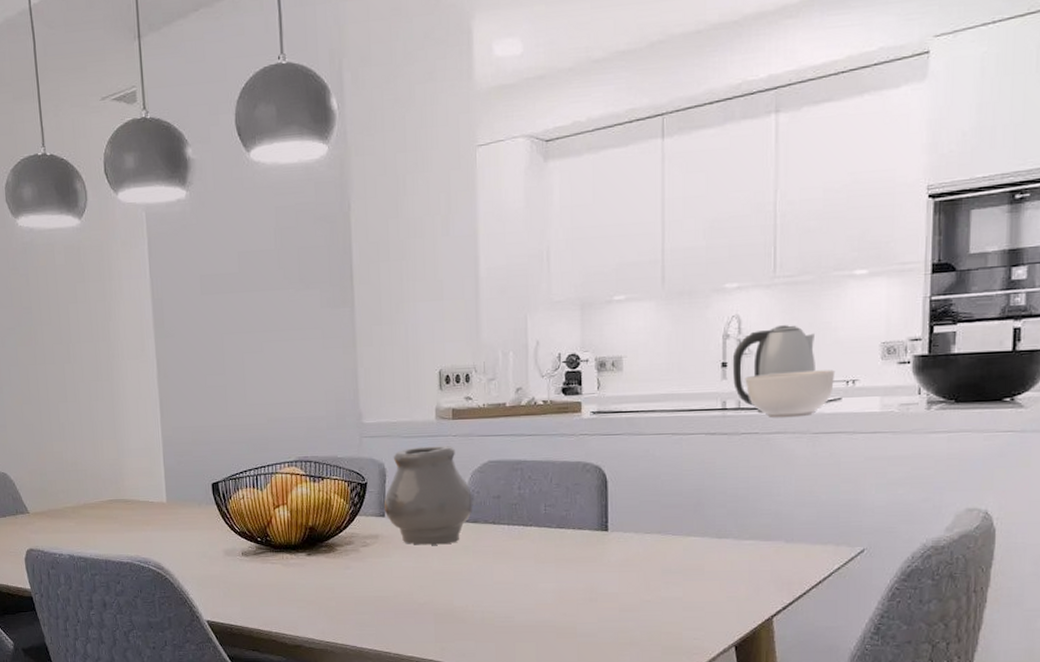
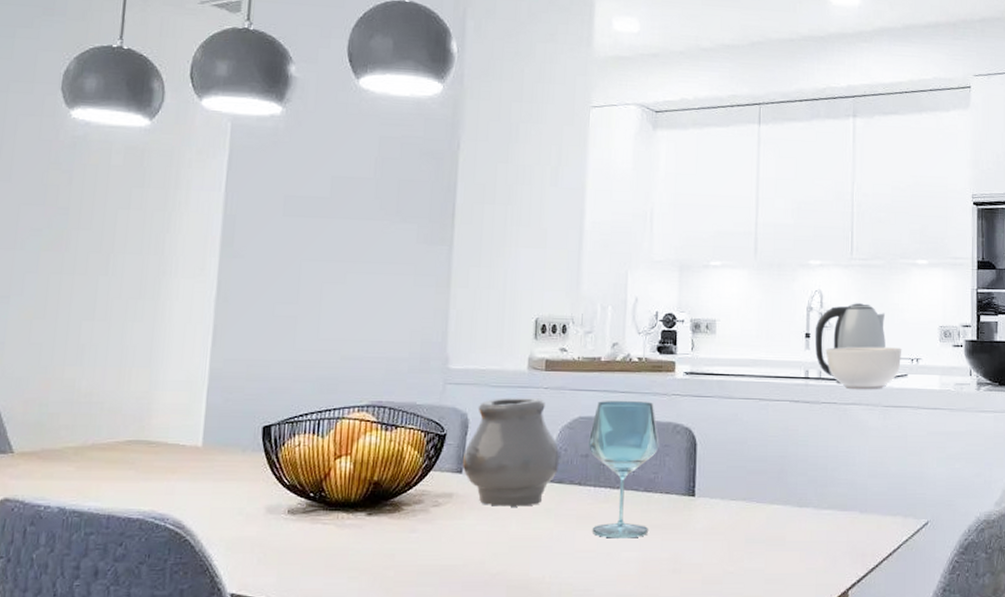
wine glass: none [498,443,569,571] -> present [588,401,660,538]

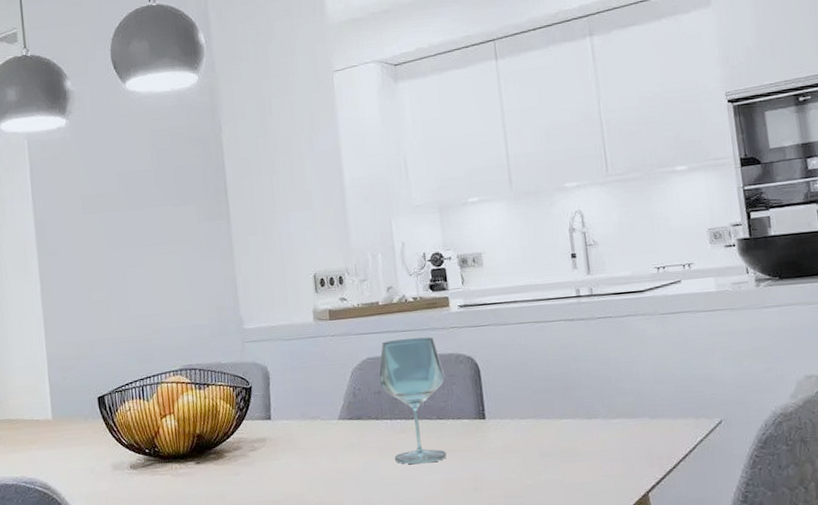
vase: present [462,398,560,507] -> none [269,345,356,446]
kettle: present [814,303,886,384] -> none [580,217,654,299]
bowl: present [825,346,902,390] -> none [593,255,673,303]

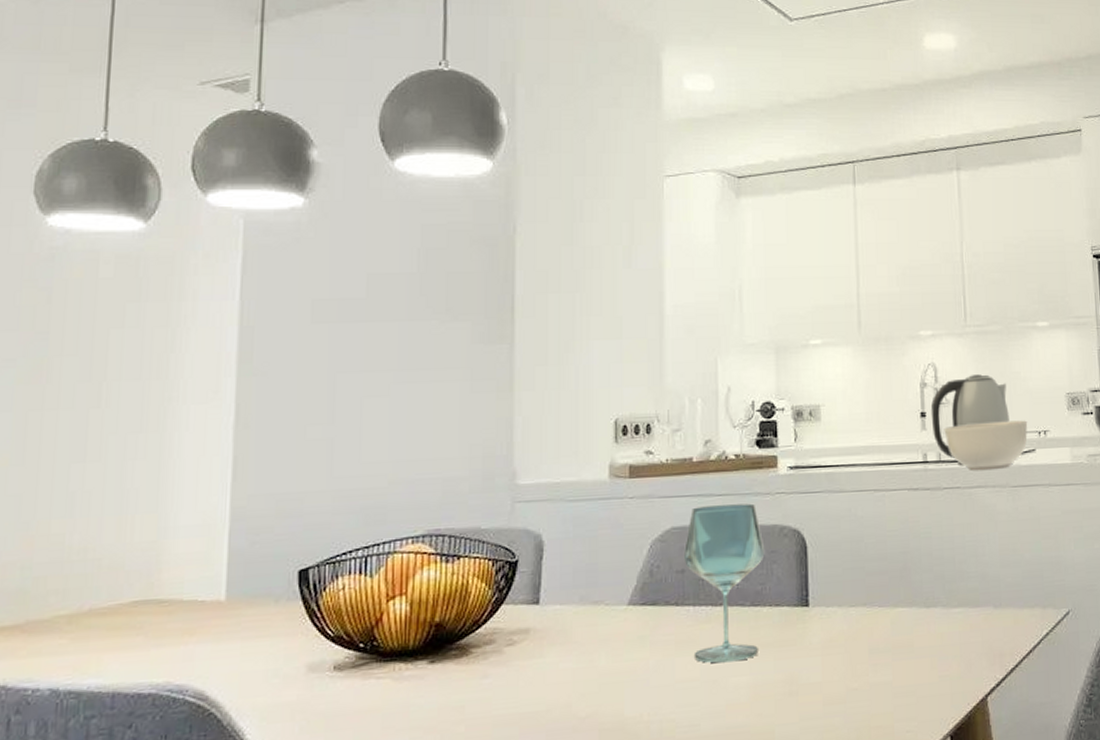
kettle: none [580,217,654,299] -> present [930,374,1009,467]
bowl: none [593,255,673,303] -> present [944,420,1028,472]

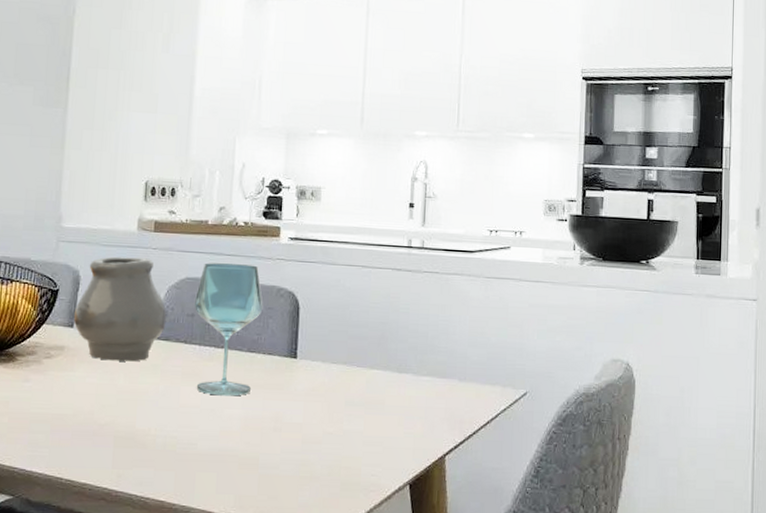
vase: none [538,510,652,640] -> present [73,256,167,362]
kettle: present [930,374,1009,467] -> none [418,175,490,255]
bowl: present [944,420,1028,472] -> none [429,218,506,261]

